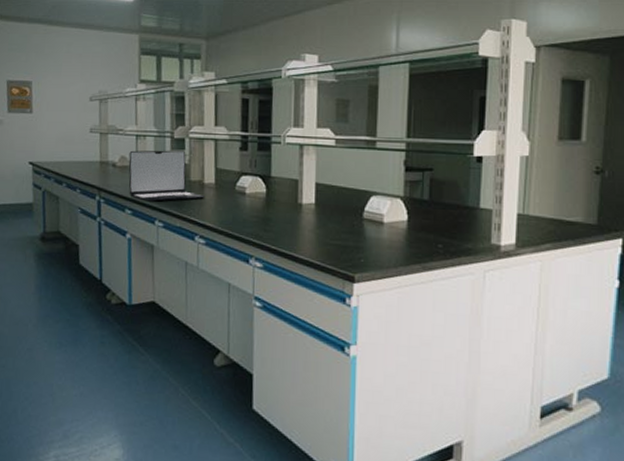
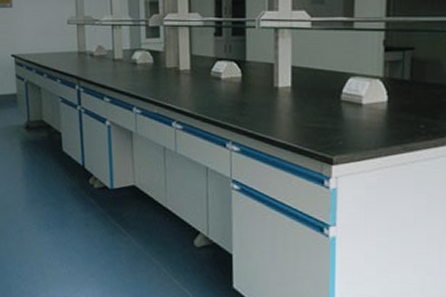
laptop: present [128,150,204,202] -> none [105,38,180,89]

